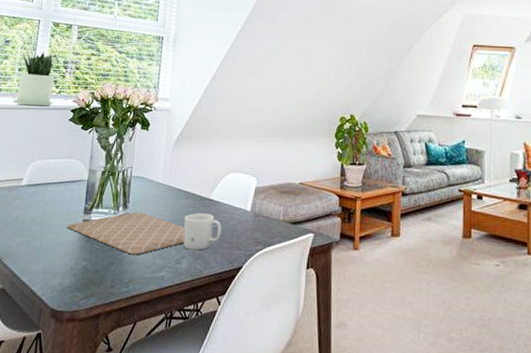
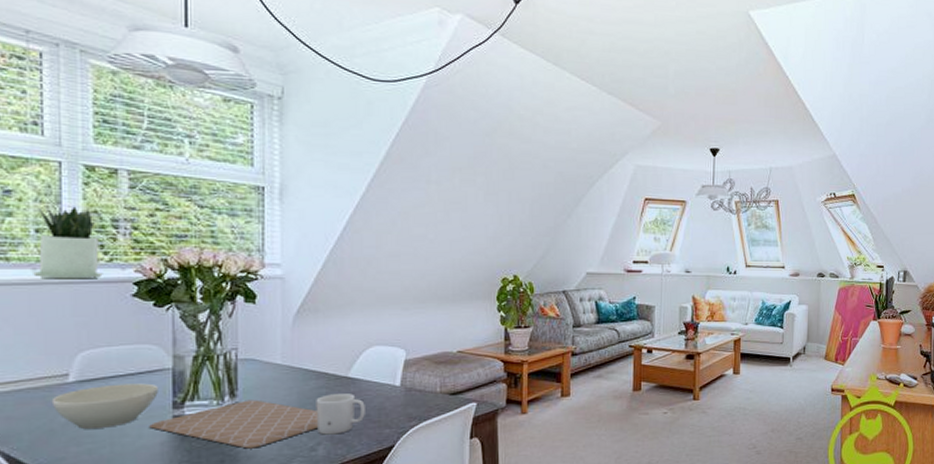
bowl: none [9,189,77,225] -> present [51,383,160,429]

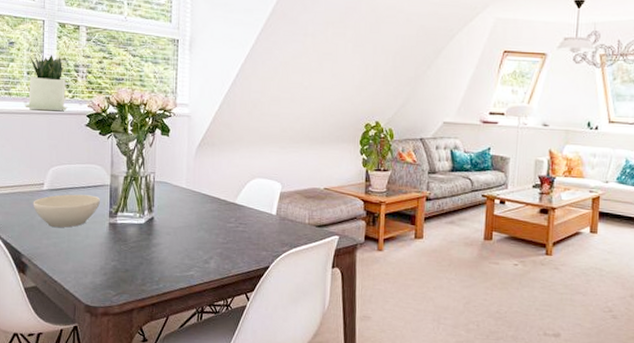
placemat: present [149,399,318,449] -> none [93,215,211,256]
mug: present [316,394,365,435] -> none [209,217,248,252]

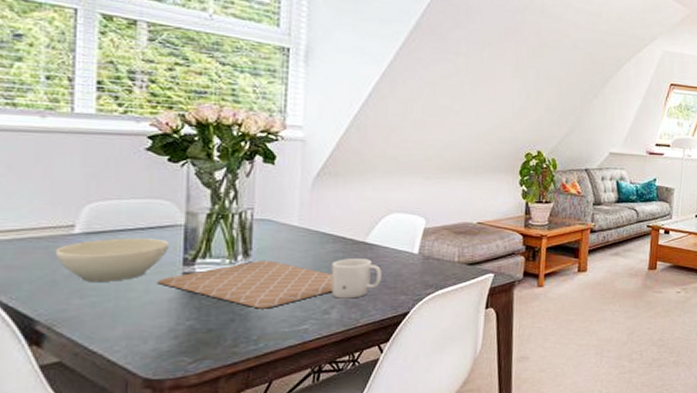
planter: present [25,54,68,112] -> none [42,52,116,131]
placemat: none [93,215,211,256] -> present [158,260,333,309]
mug: none [209,217,248,252] -> present [330,259,382,299]

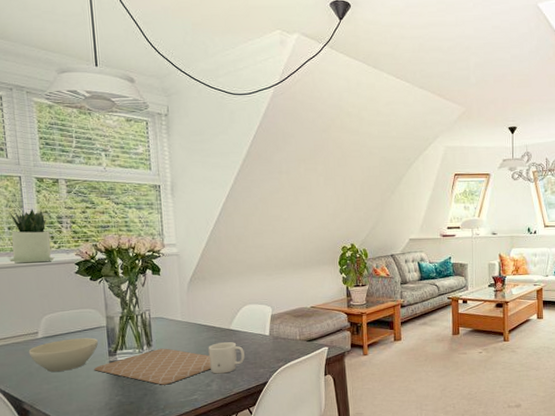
planter: none [42,52,116,131] -> present [8,209,55,264]

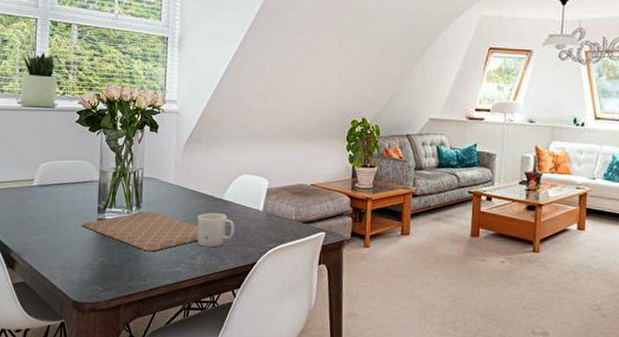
bowl: present [28,337,99,372] -> none [22,190,90,223]

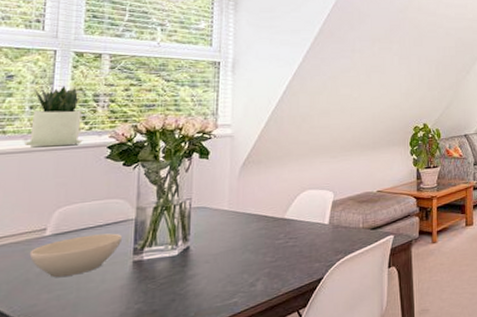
bowl: none [22,190,90,223] -> present [29,233,123,277]
placemat: present [82,211,198,252] -> none [112,243,257,288]
mug: present [197,213,235,248] -> none [256,233,298,272]

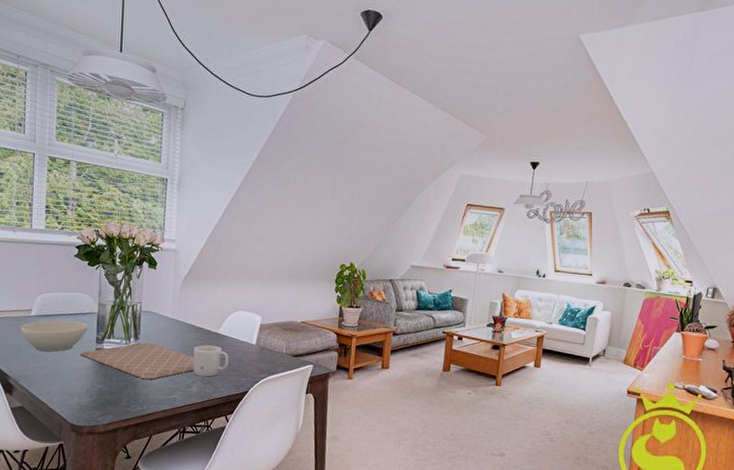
planter: present [24,86,83,148] -> none [14,185,57,242]
placemat: none [112,243,257,288] -> present [80,342,194,380]
mug: none [256,233,298,272] -> present [192,345,229,377]

